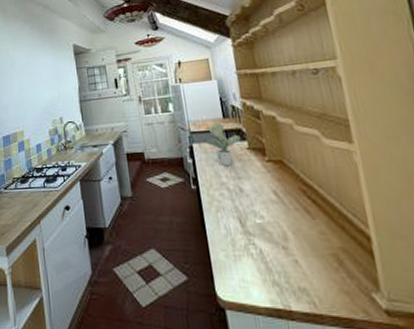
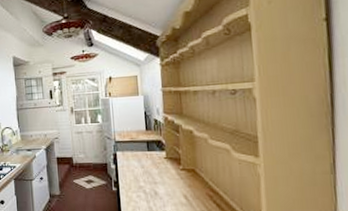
potted plant: present [204,122,241,167] -> none [127,133,160,173]

